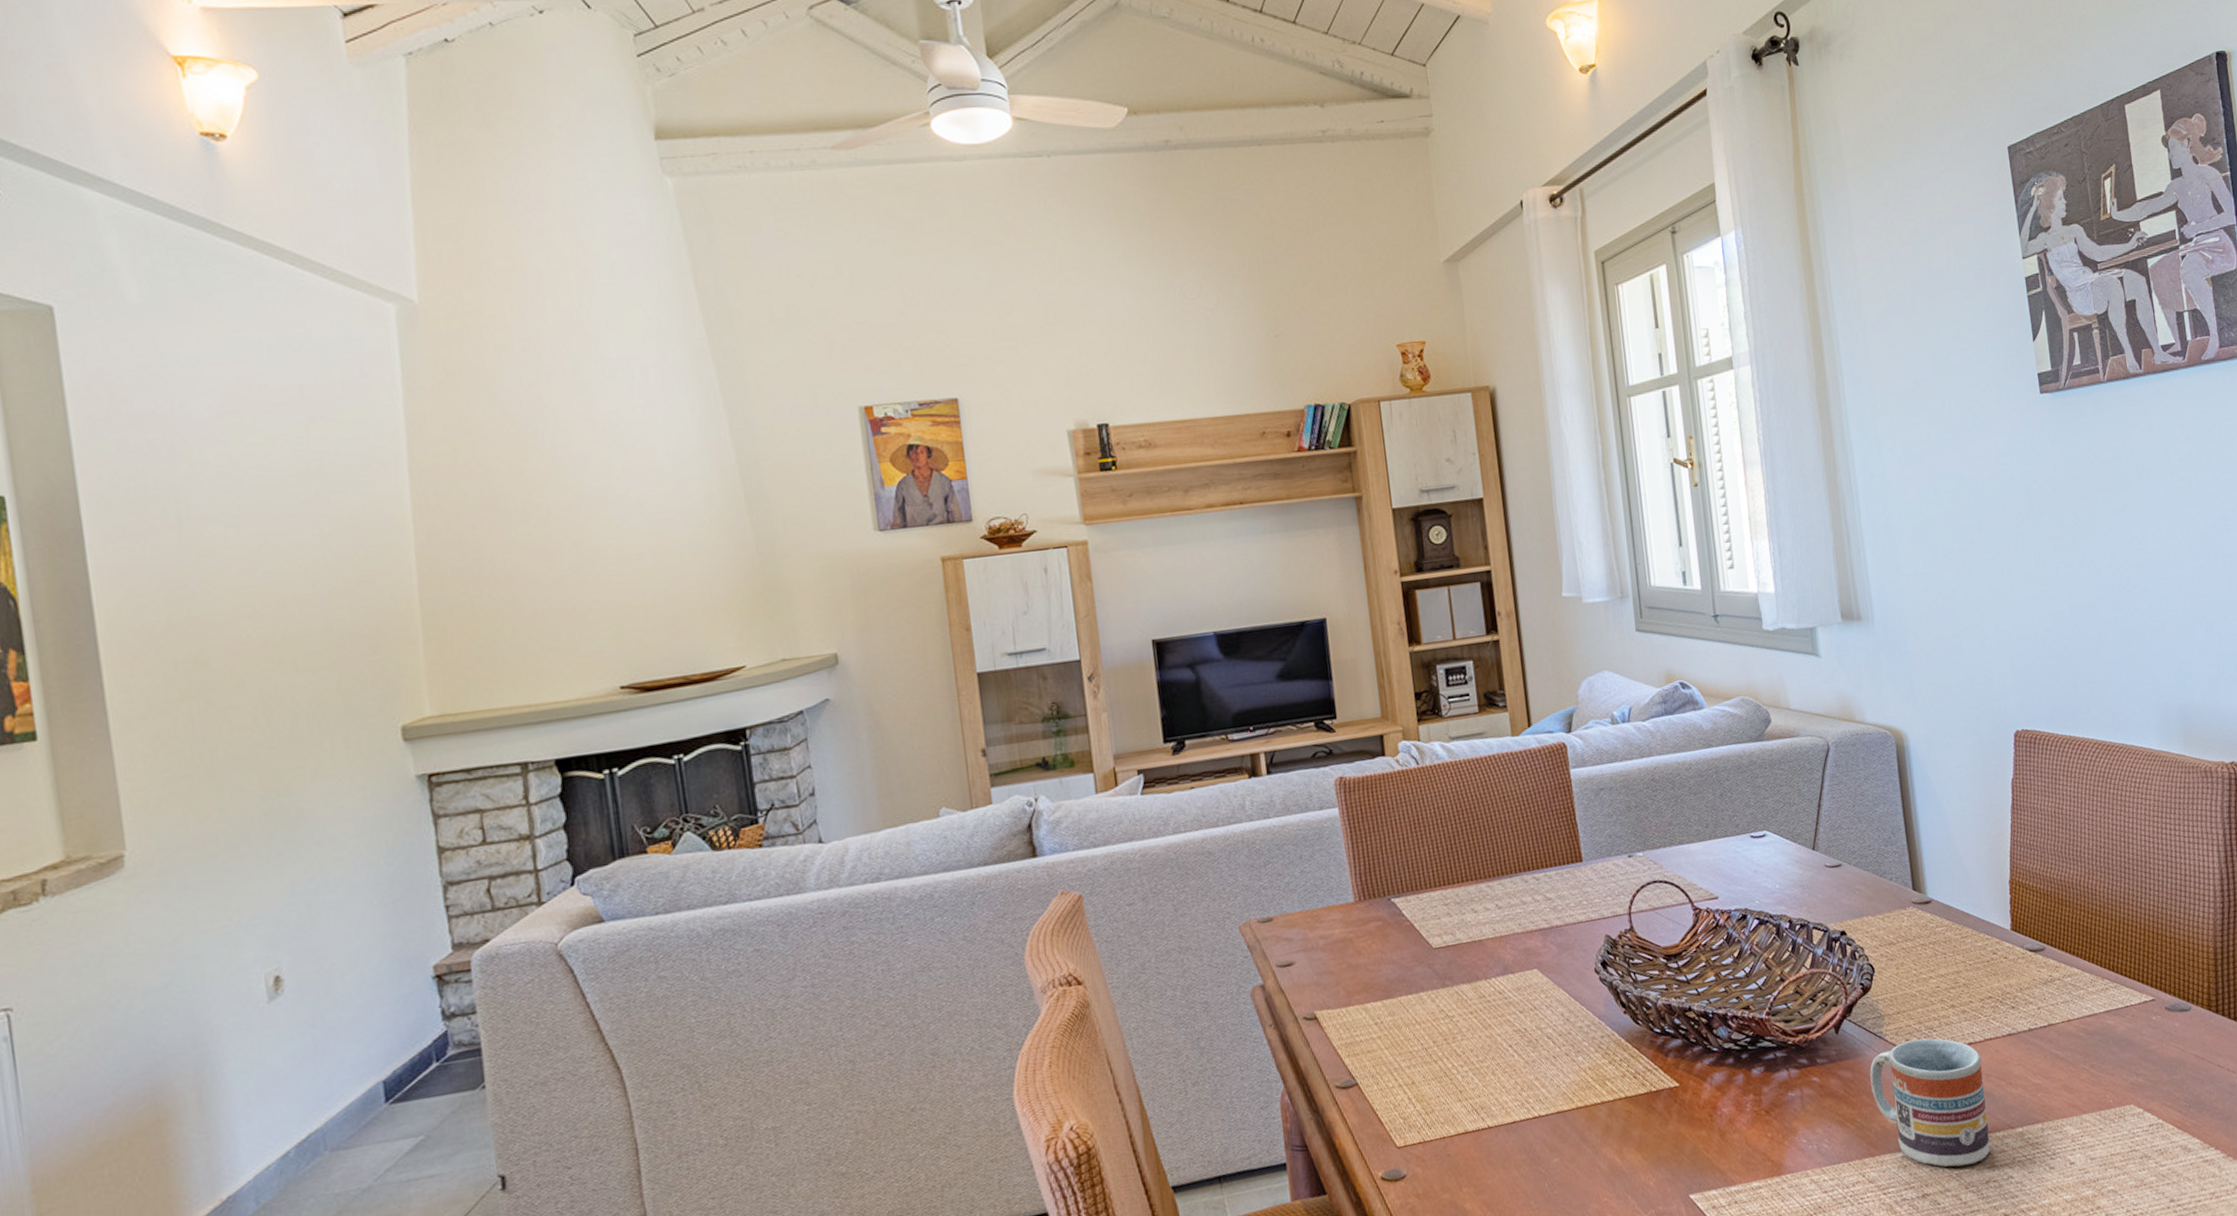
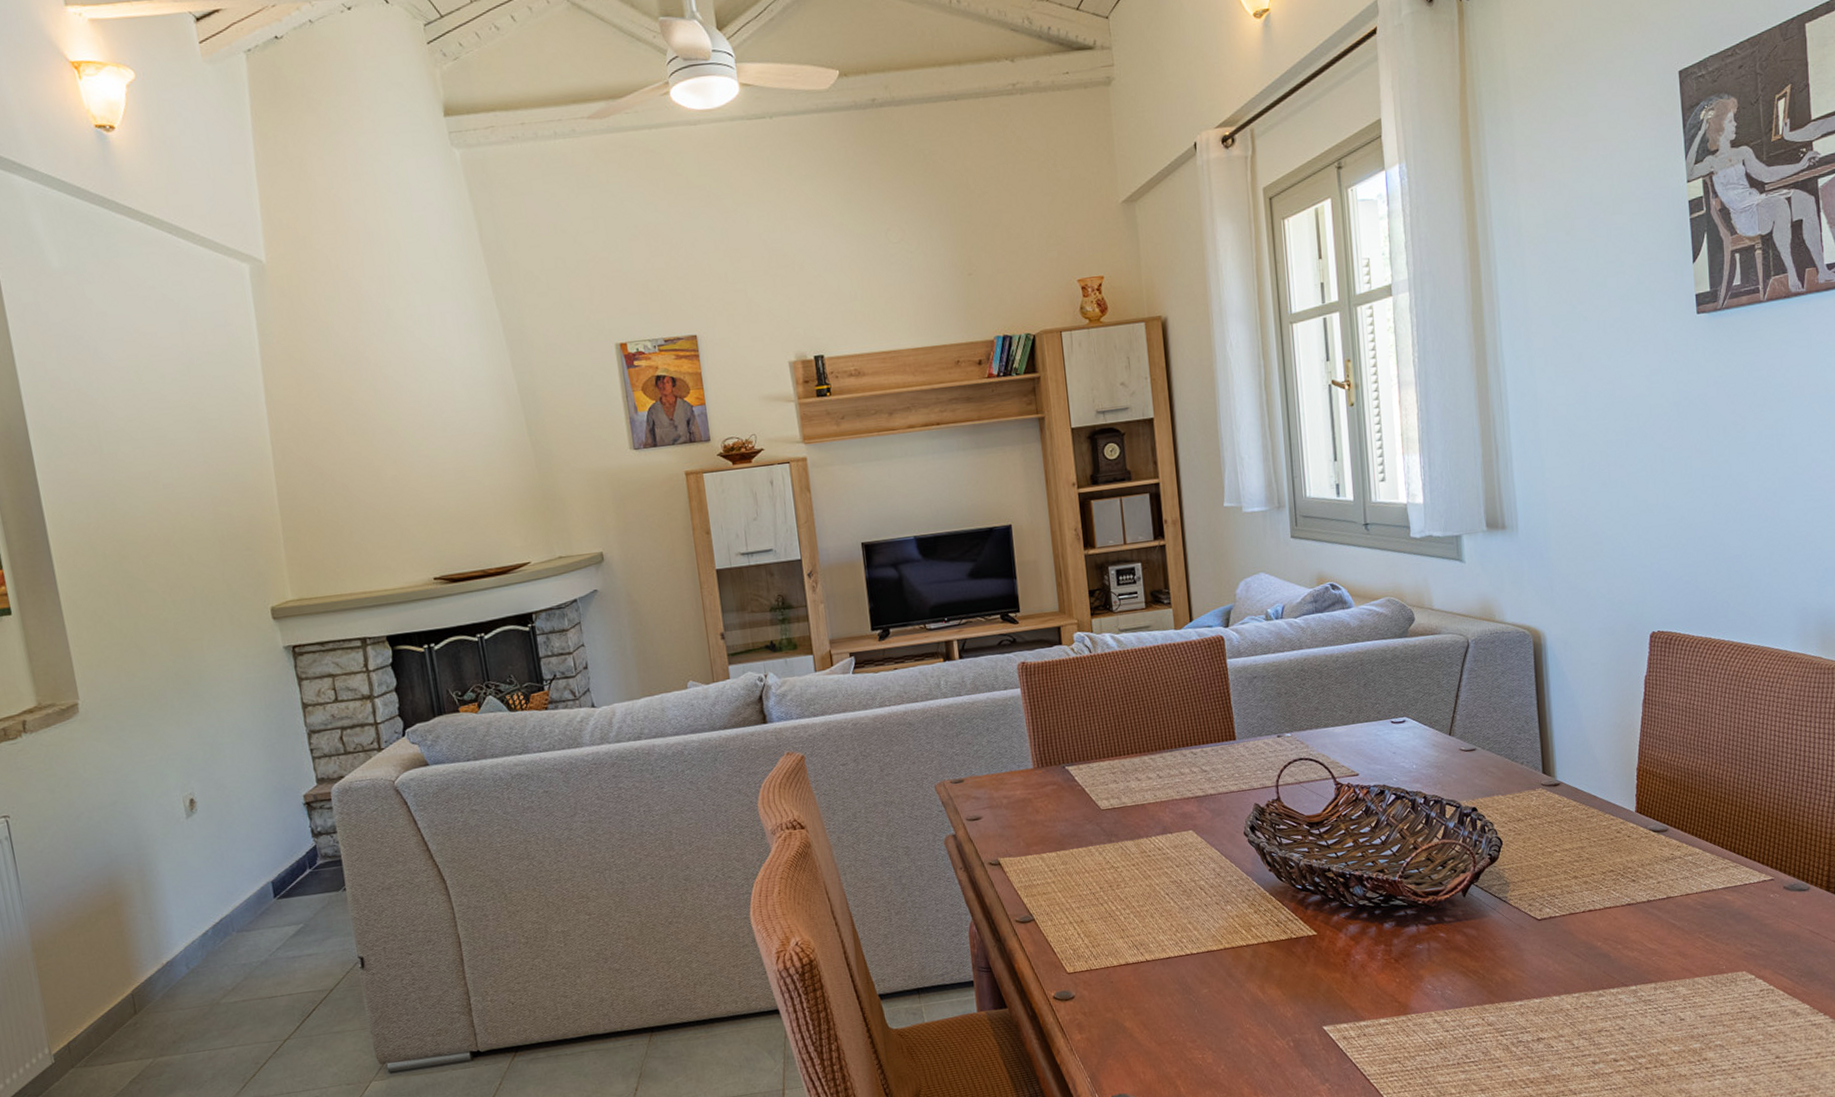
cup: present [1870,1038,1991,1168] -> none [1493,904,1604,1017]

